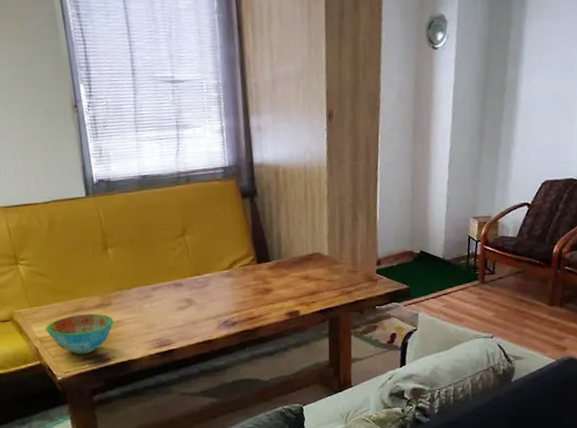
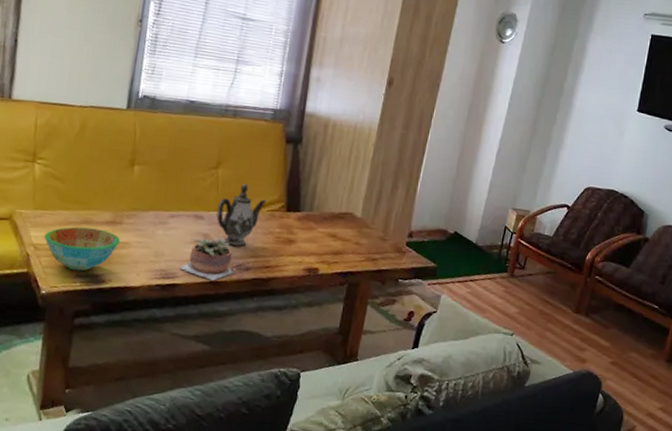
succulent plant: none [172,300,224,340] -> present [179,237,236,281]
teapot: none [192,244,237,305] -> present [216,183,267,246]

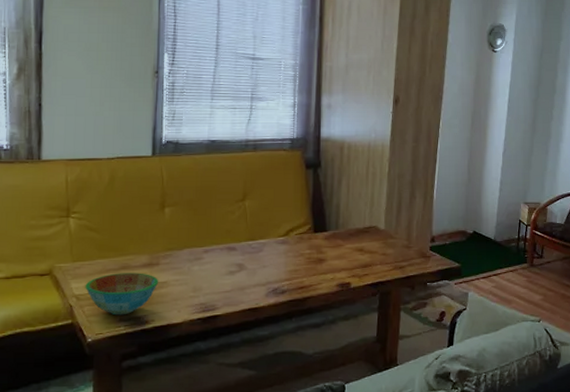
succulent plant: present [179,237,236,281] -> none [218,265,272,307]
teapot: present [216,183,267,246] -> none [248,211,294,271]

